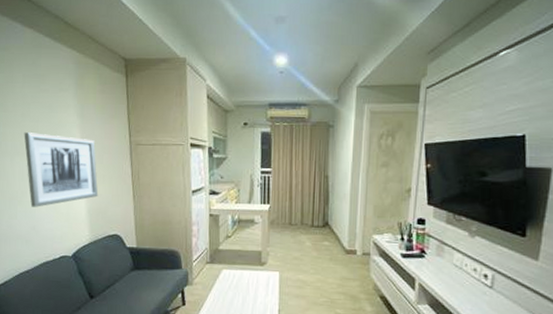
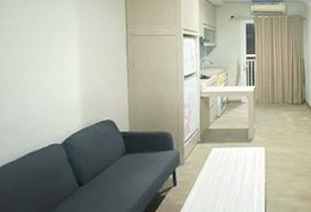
wall art: present [24,132,99,207] -> none [20,25,93,97]

